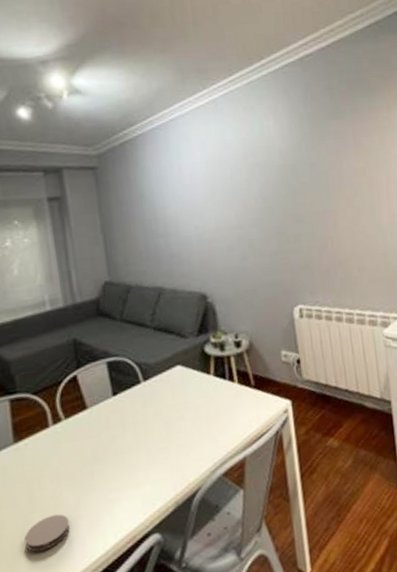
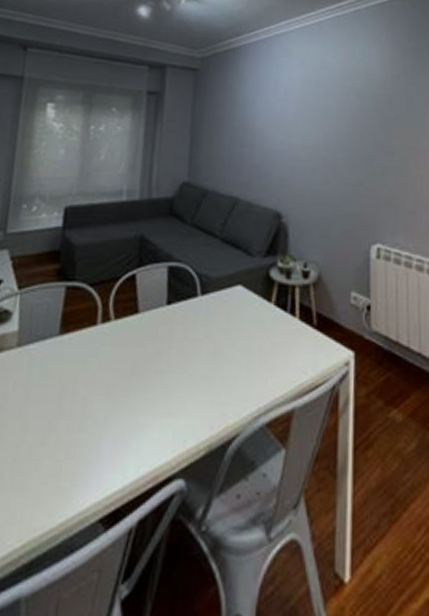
coaster: present [24,514,70,552] -> none [42,427,93,468]

